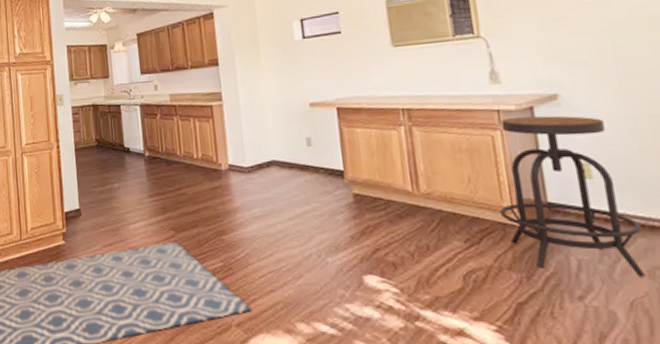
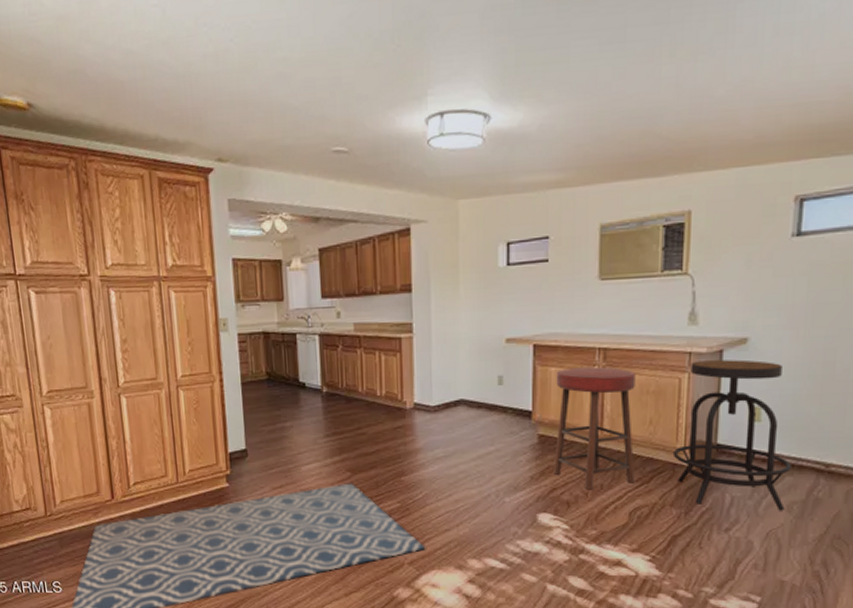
bar stool: none [362,126,463,251] -> present [554,366,636,490]

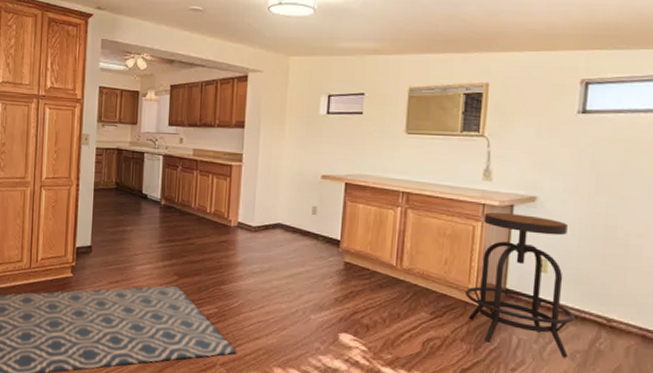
bar stool: present [554,366,636,490] -> none [356,206,434,318]

